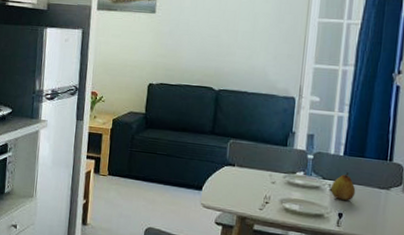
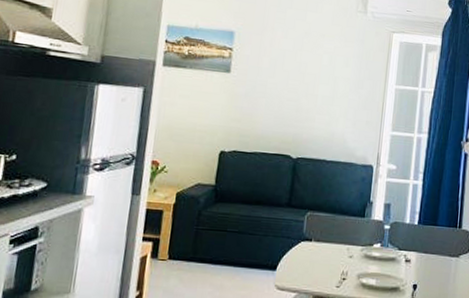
fruit: present [330,172,356,201] -> none [405,242,429,271]

